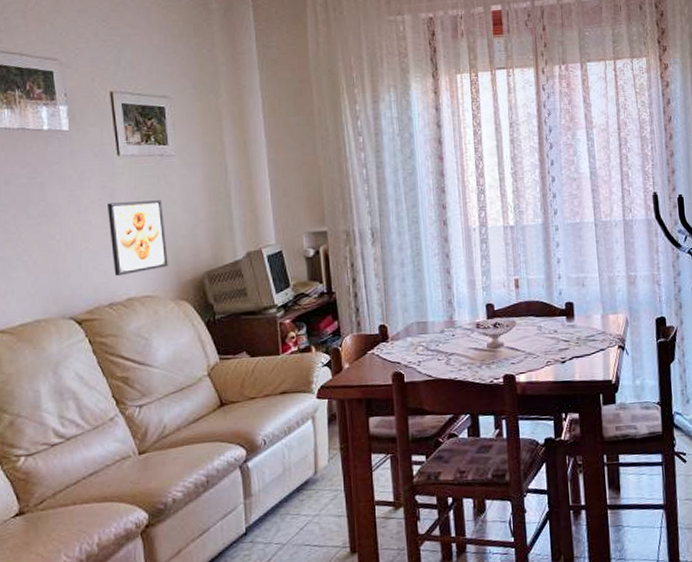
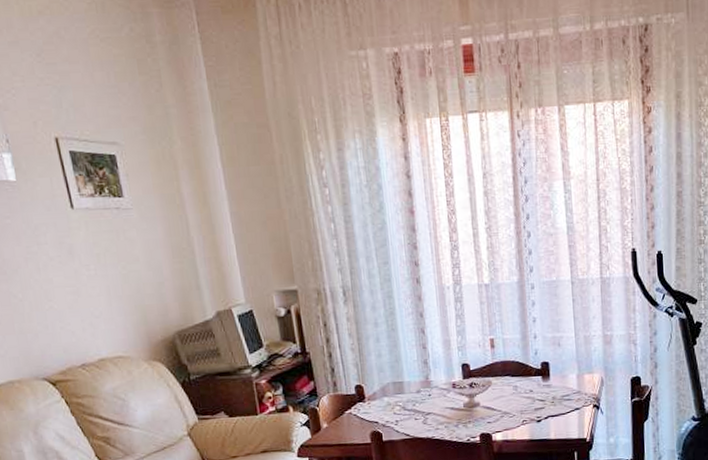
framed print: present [108,200,168,277] -> none [67,257,137,337]

